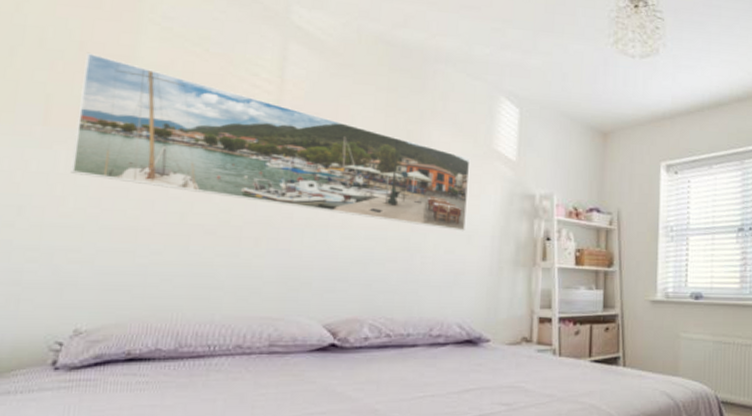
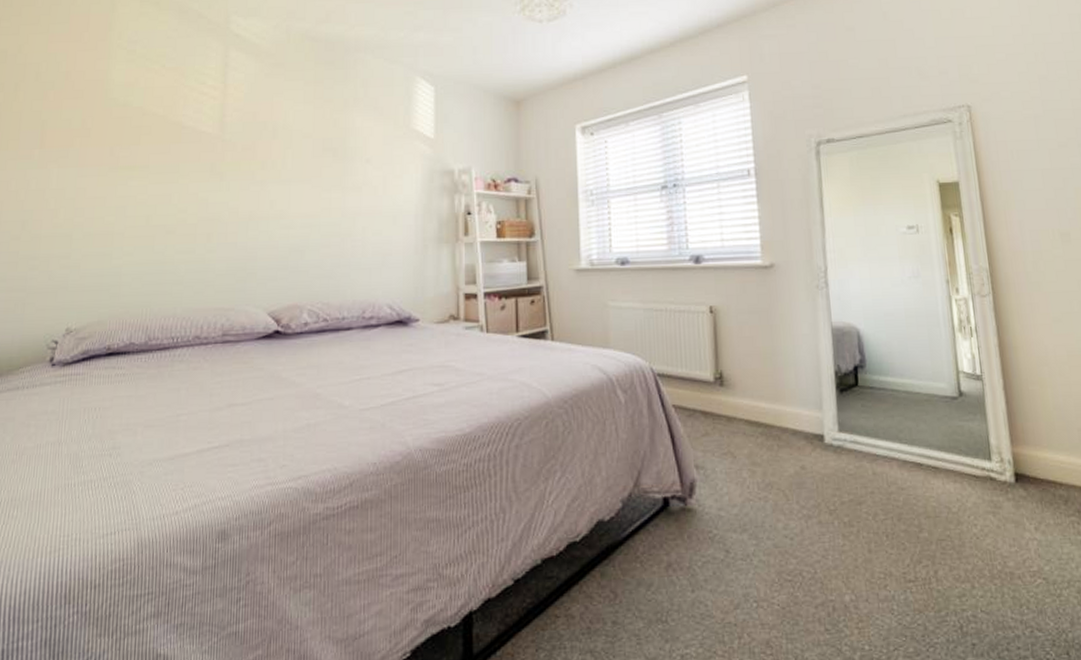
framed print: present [70,52,471,232] -> none [61,80,392,213]

